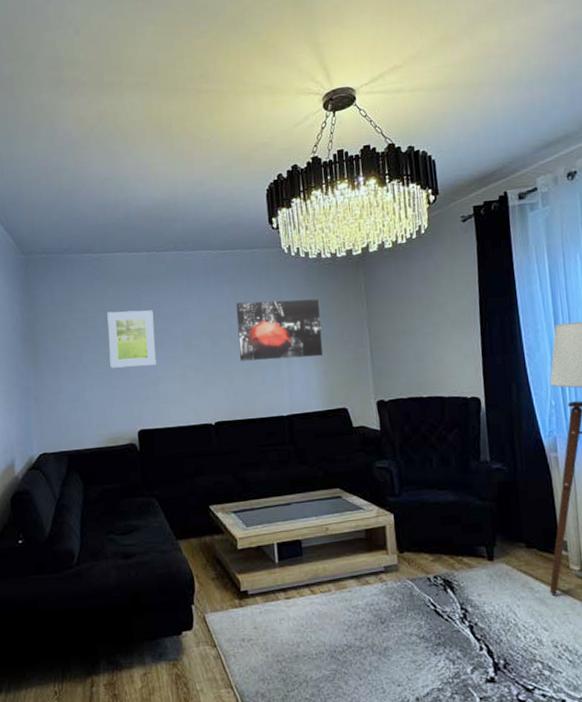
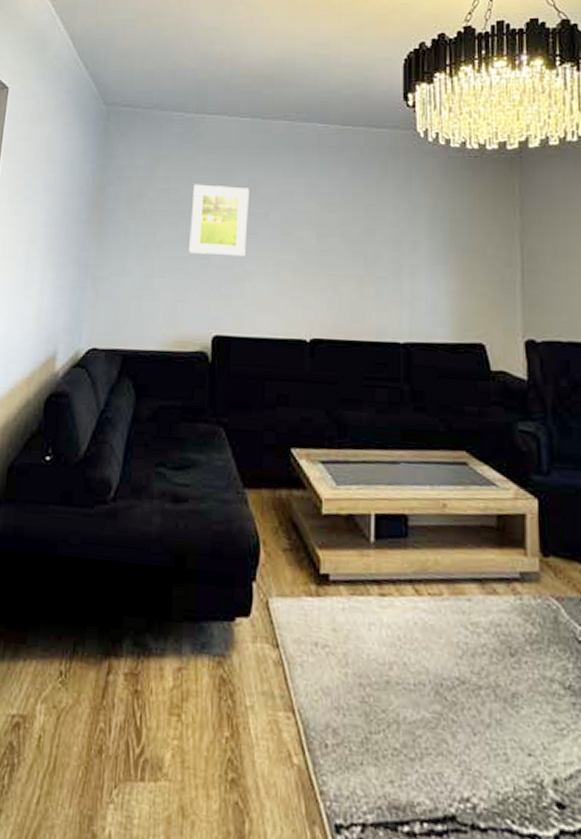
wall art: present [236,299,323,361] -> none [351,192,459,272]

